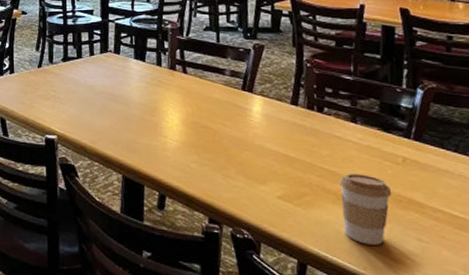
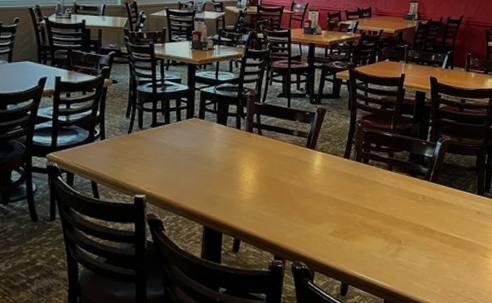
coffee cup: present [339,174,392,245] -> none [376,211,413,265]

